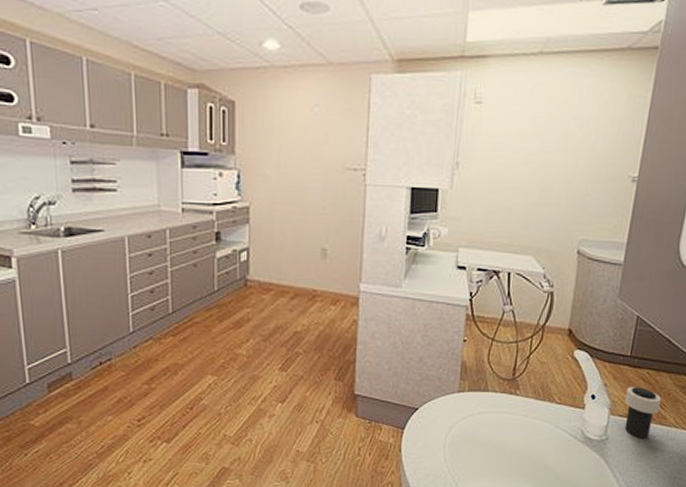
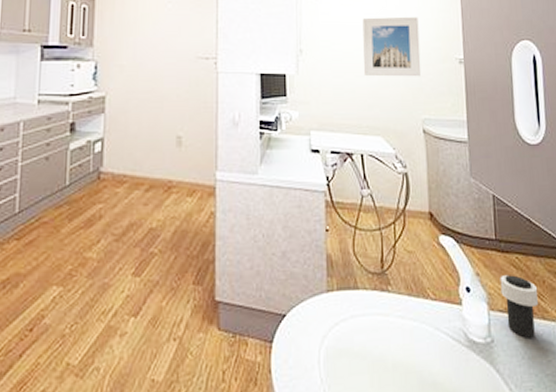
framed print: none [523,127,596,196] -> present [362,16,422,77]

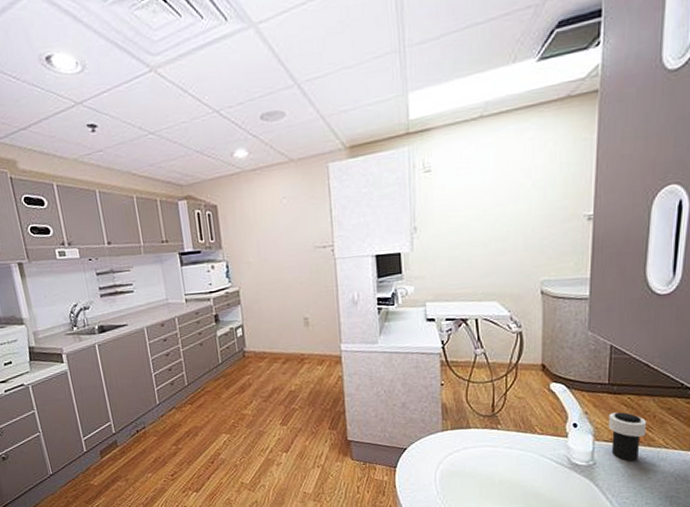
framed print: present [362,16,422,77] -> none [480,175,544,245]

